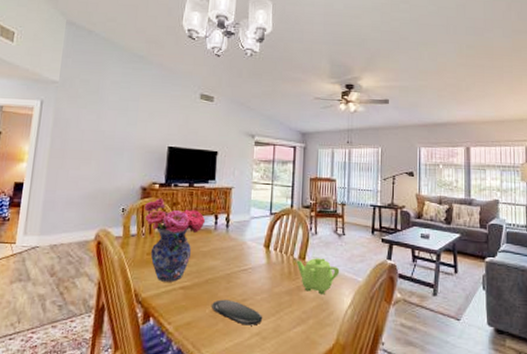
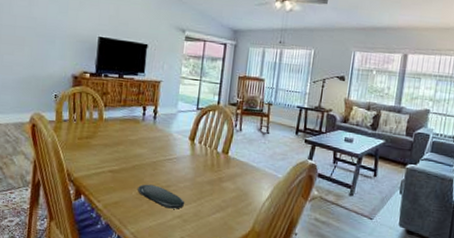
flower arrangement: present [144,198,206,282] -> none [75,87,134,166]
teapot: present [296,258,340,295] -> none [219,153,261,187]

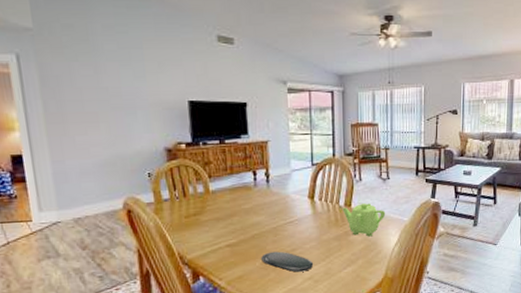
teapot: none [219,153,261,187] -> present [342,203,386,237]

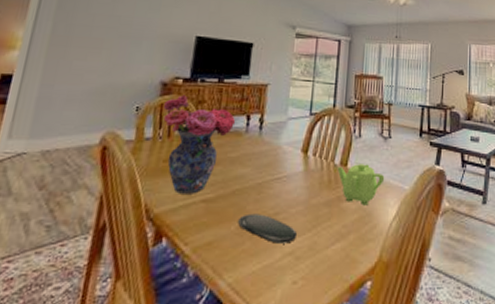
flower arrangement: none [172,158,244,242] -> present [163,95,236,194]

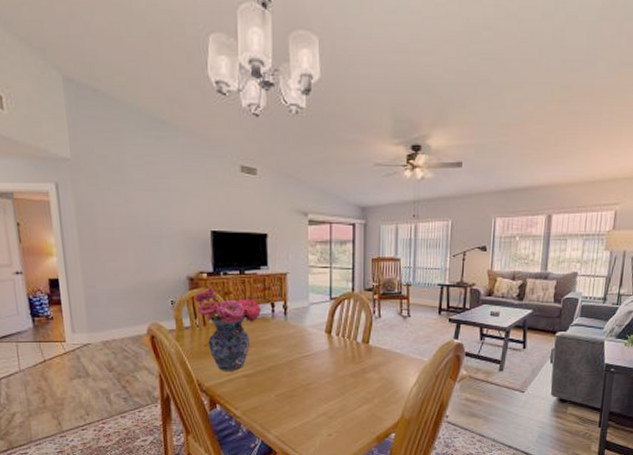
oval tray: present [238,213,298,244] -> none [277,384,329,407]
teapot: present [337,164,385,206] -> none [360,341,405,376]

